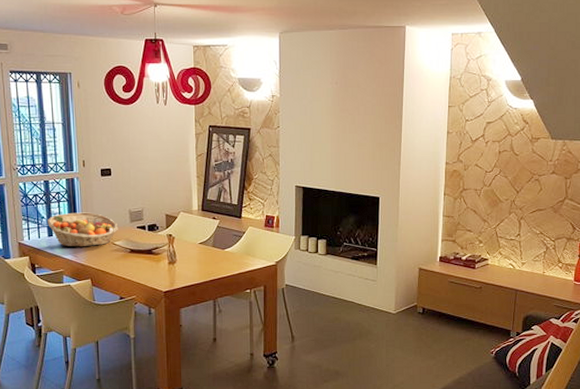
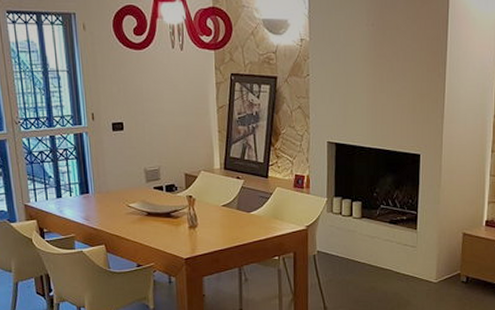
fruit basket: present [47,212,119,247] -> none [55,171,134,210]

